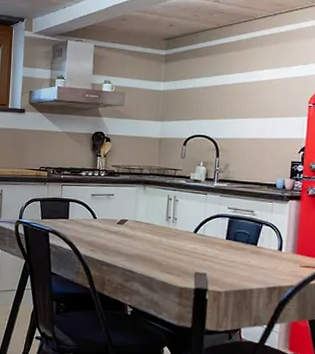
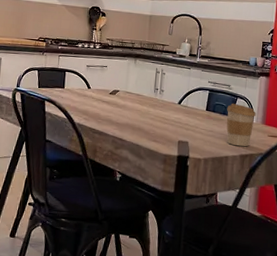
coffee cup: none [250,231,286,279] -> present [226,104,256,147]

